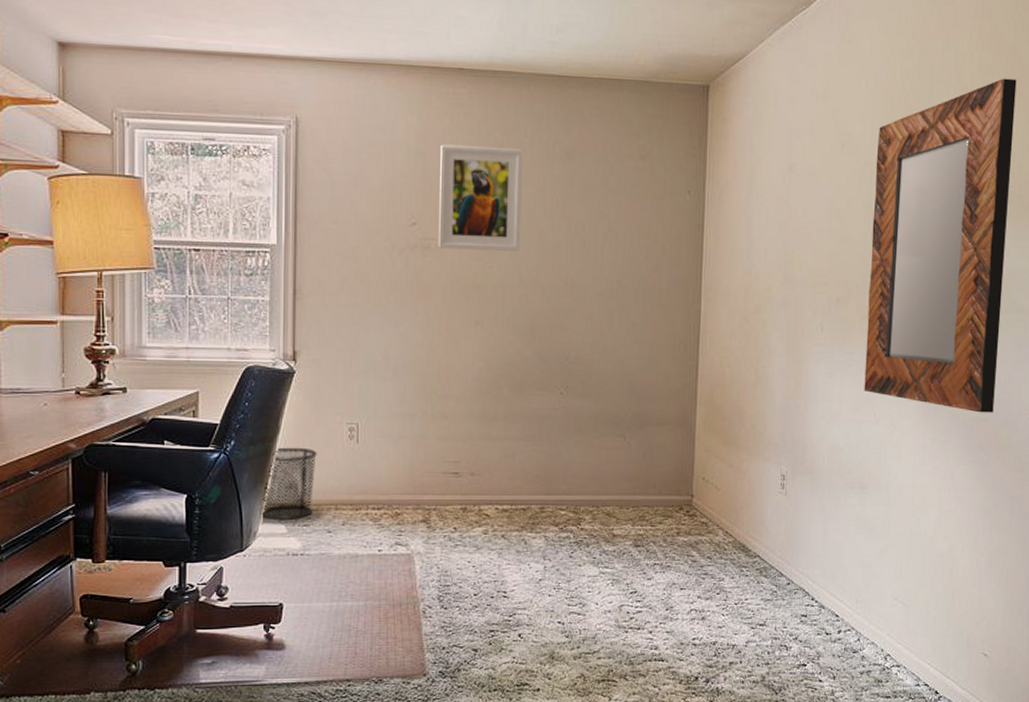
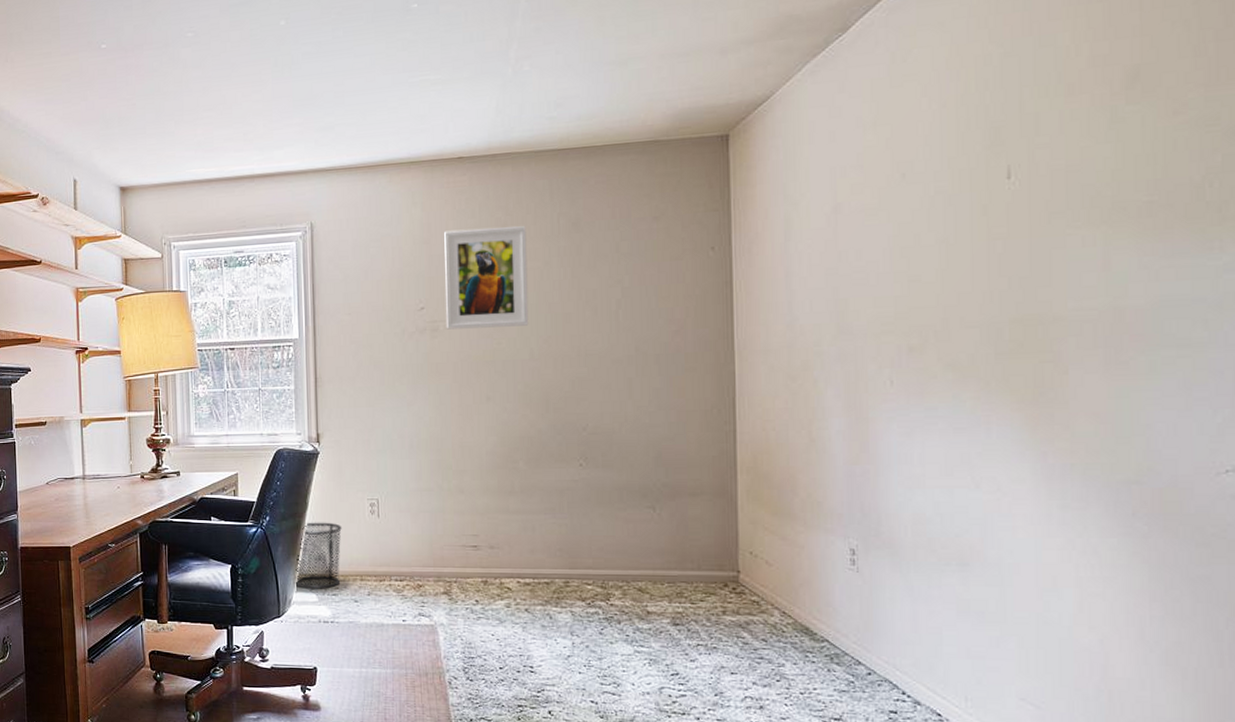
home mirror: present [864,78,1017,413] -> none [950,65,1154,473]

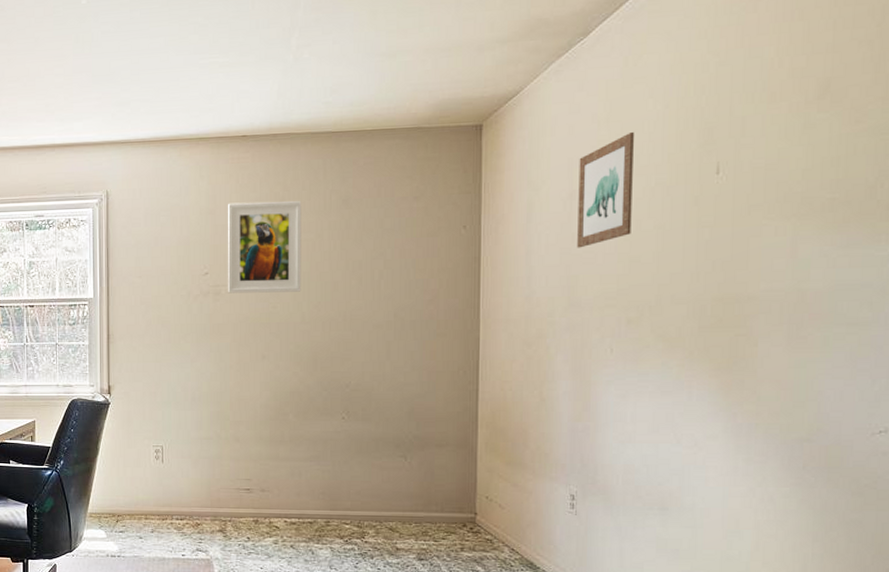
waste bin: present [294,522,342,589] -> none [85,466,129,527]
wall art: none [843,135,909,268] -> present [577,131,634,248]

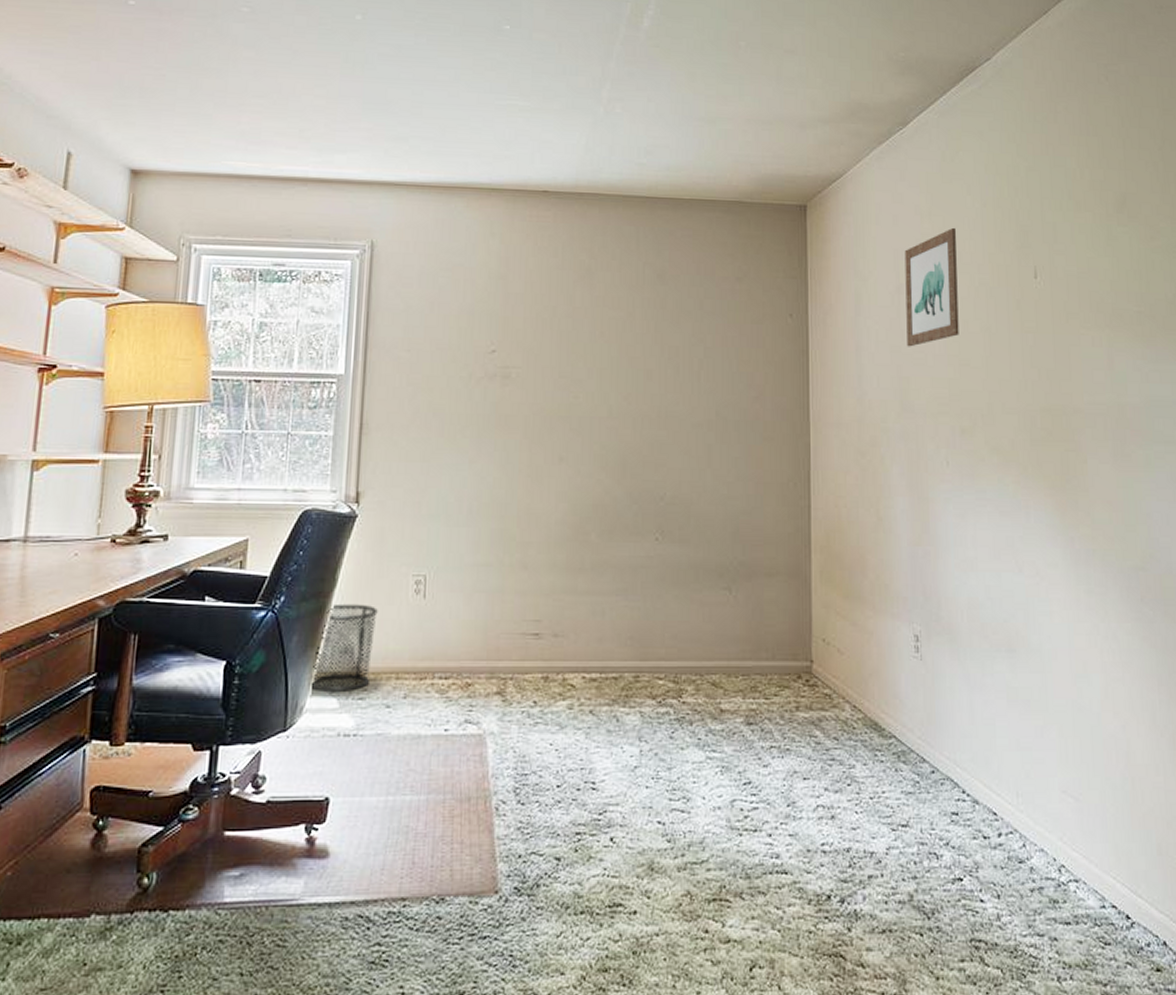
waste bin: none [85,466,129,527] -> present [309,603,378,692]
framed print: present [228,201,302,293] -> none [520,267,611,380]

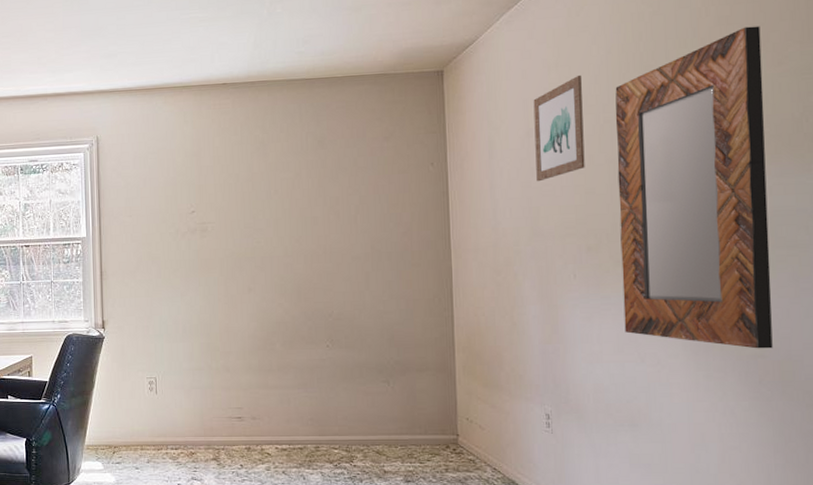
waste bin: present [309,603,378,692] -> none [82,398,124,458]
home mirror: none [990,194,1154,560] -> present [615,26,773,349]

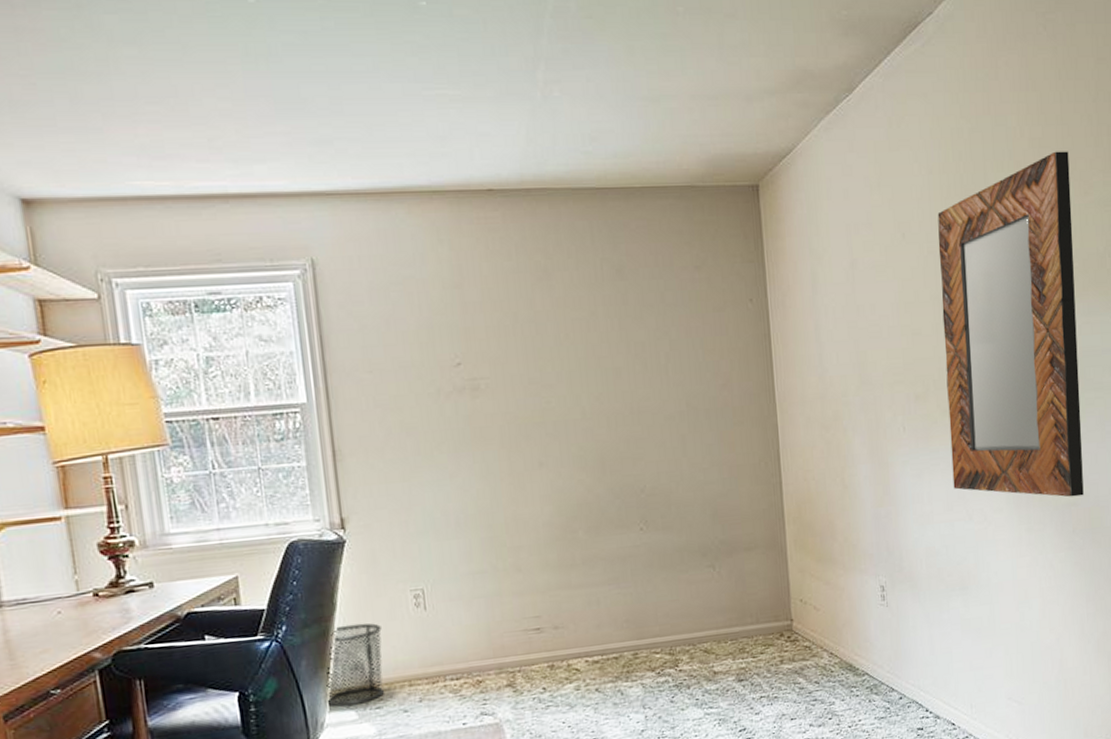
waste bin: none [82,398,124,458] -> present [325,623,384,707]
wall art: present [533,74,585,182] -> none [856,197,911,322]

